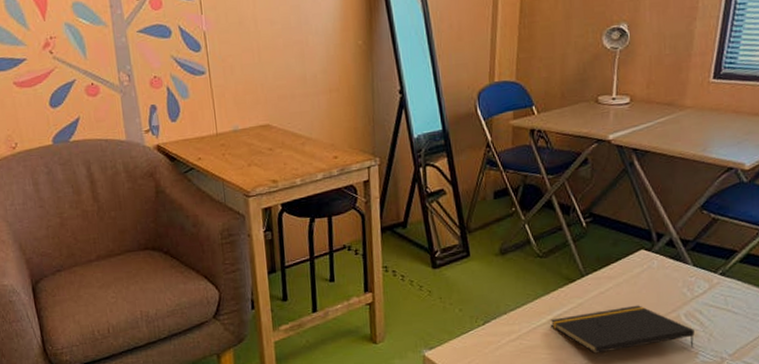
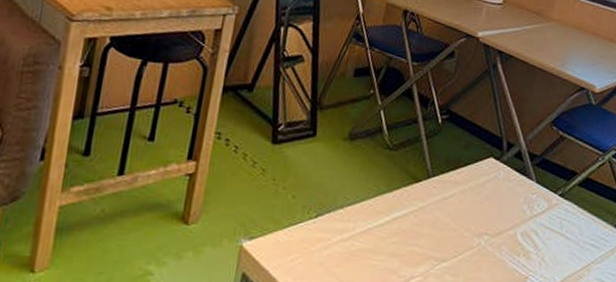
notepad: present [550,305,695,354] -> none [387,217,528,272]

